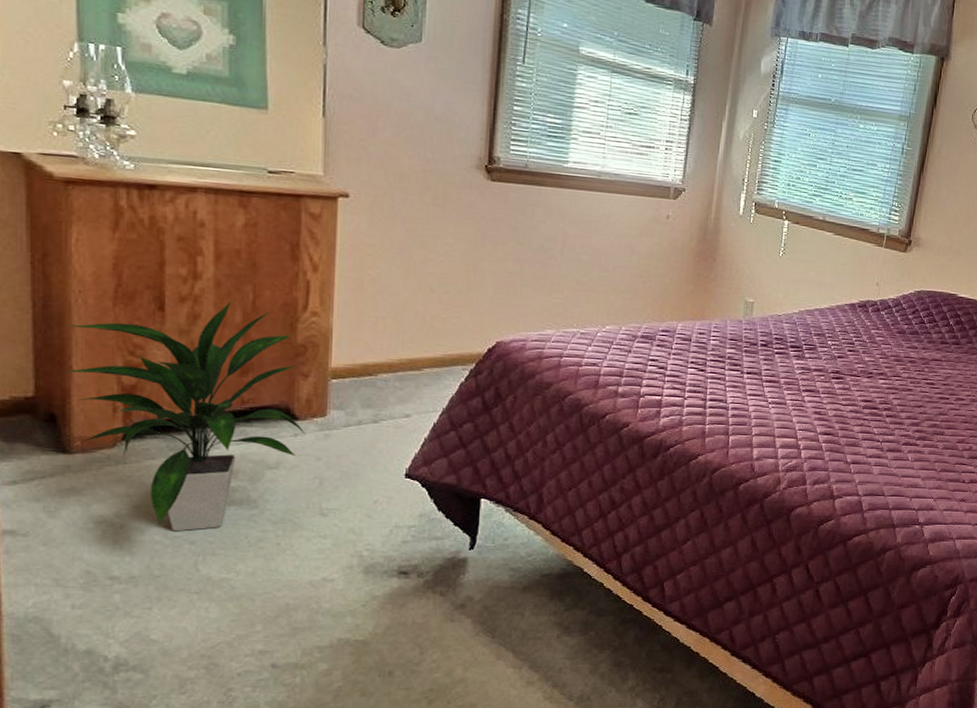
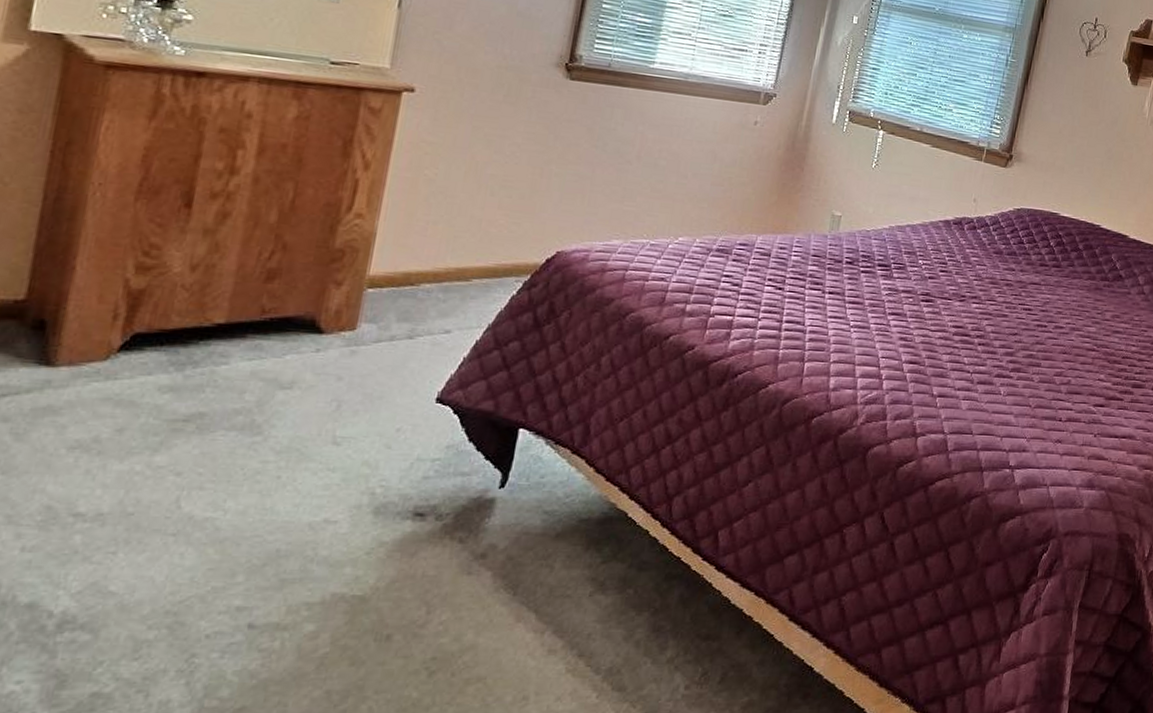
indoor plant: present [64,301,307,532] -> none [67,199,332,461]

